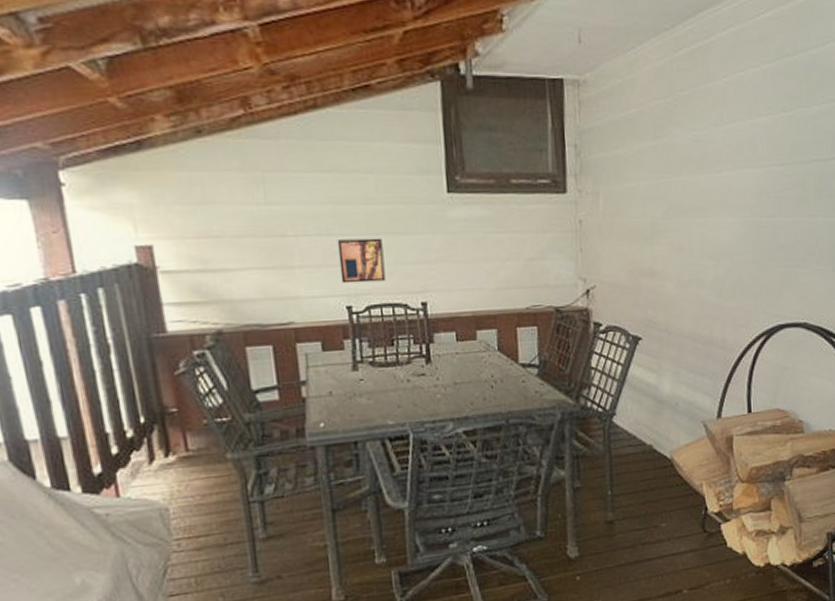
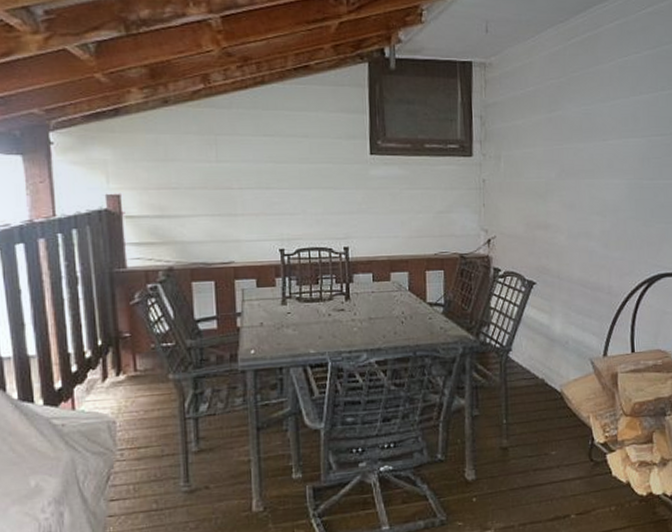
wall art: present [337,238,386,284] -> none [274,191,314,230]

